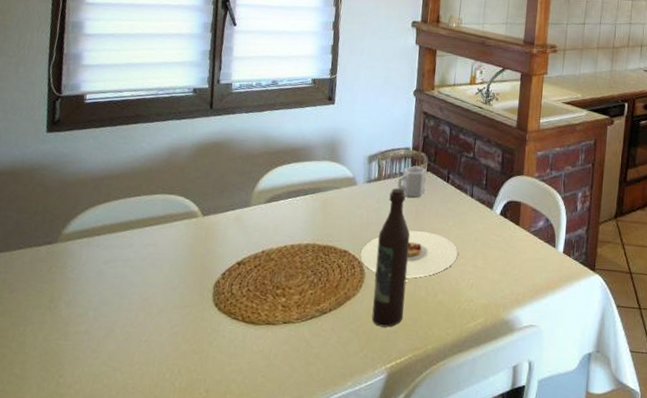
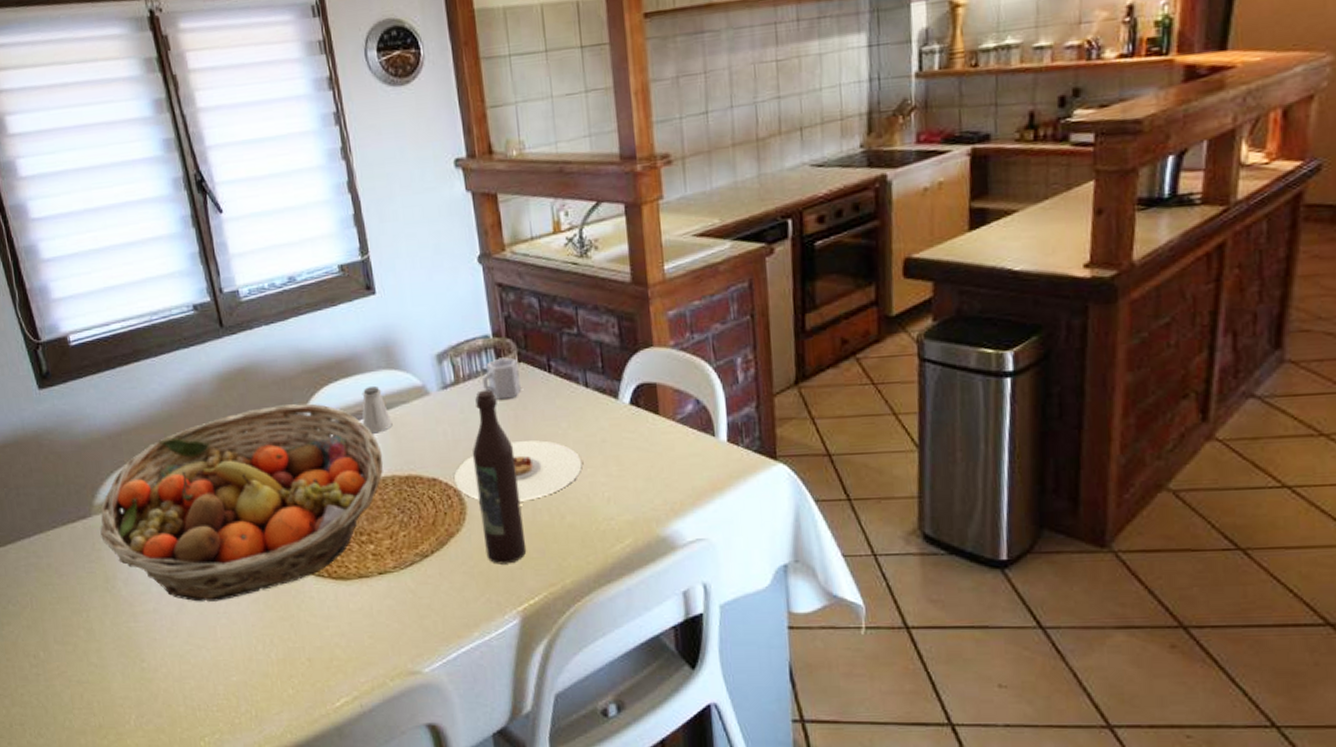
fruit basket: none [59,175,310,331] -> present [100,403,384,602]
saltshaker: none [300,171,324,209] -> present [361,385,393,434]

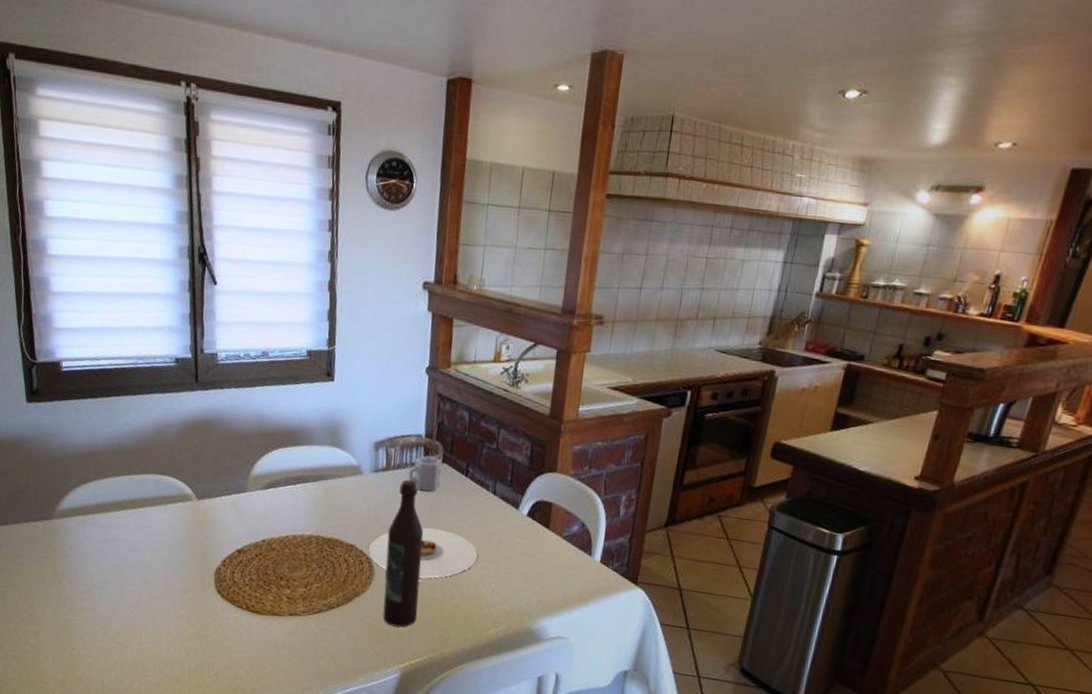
fruit basket: present [100,403,384,602] -> none [57,456,313,612]
saltshaker: present [361,385,393,434] -> none [300,457,327,498]

